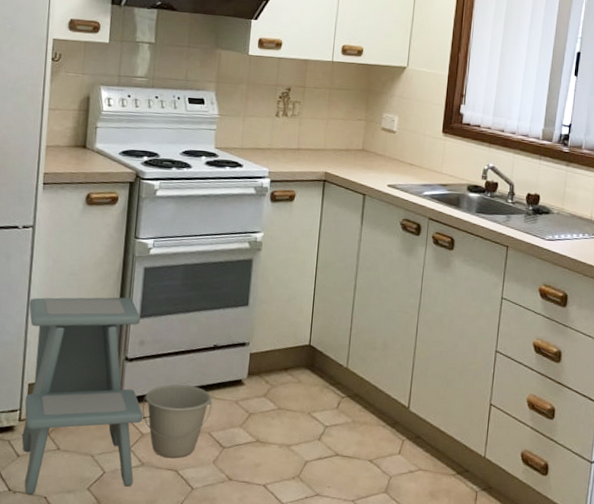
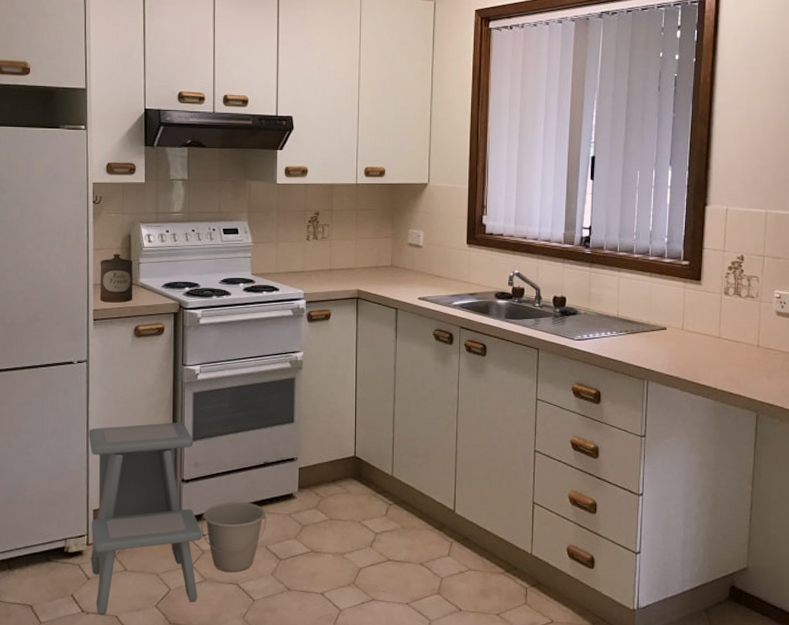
canister: none [51,115,90,168] -> present [99,253,133,303]

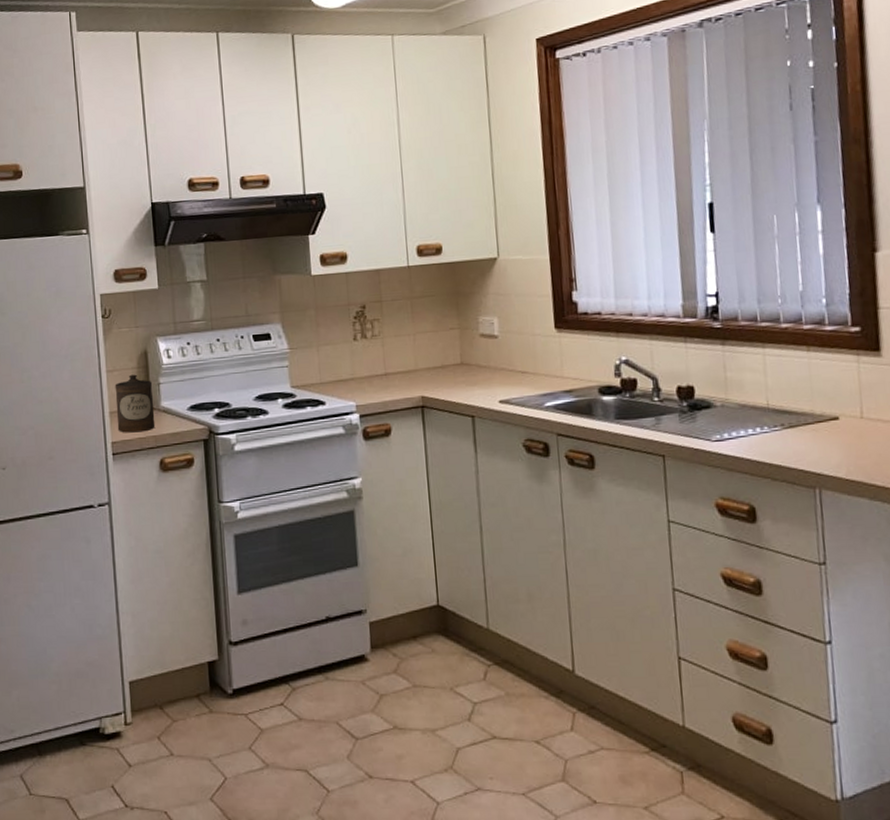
step stool: present [89,422,203,615] -> none [117,571,260,810]
bucket: present [200,502,267,573] -> none [255,667,336,757]

